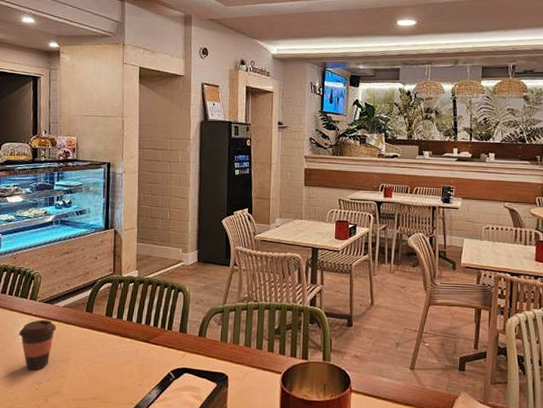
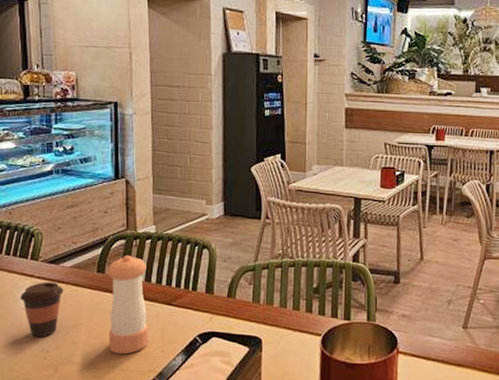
pepper shaker: none [93,297,129,387] -> present [108,255,149,355]

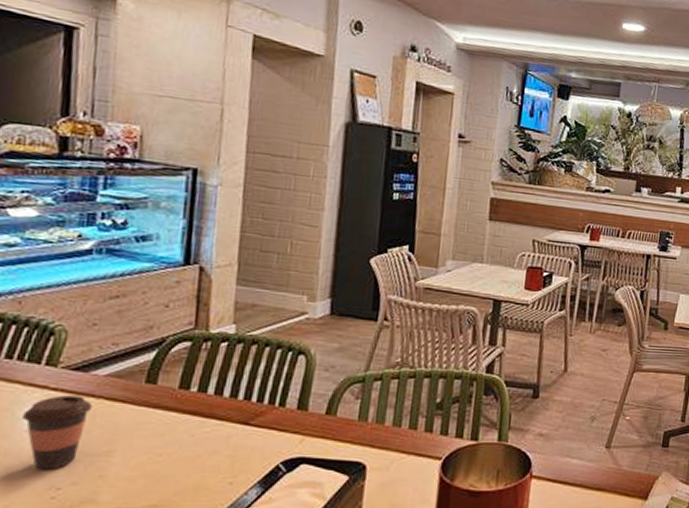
pepper shaker: present [108,255,149,355] -> none [153,362,219,489]

